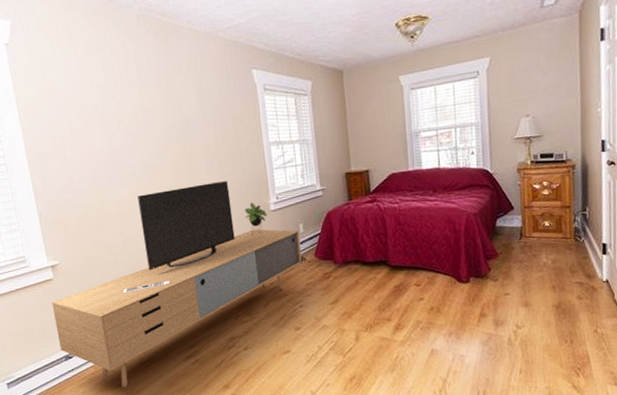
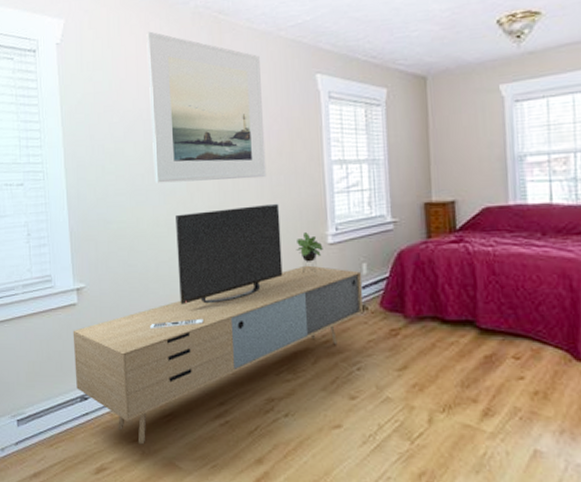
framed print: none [94,32,216,169] -> present [146,31,267,183]

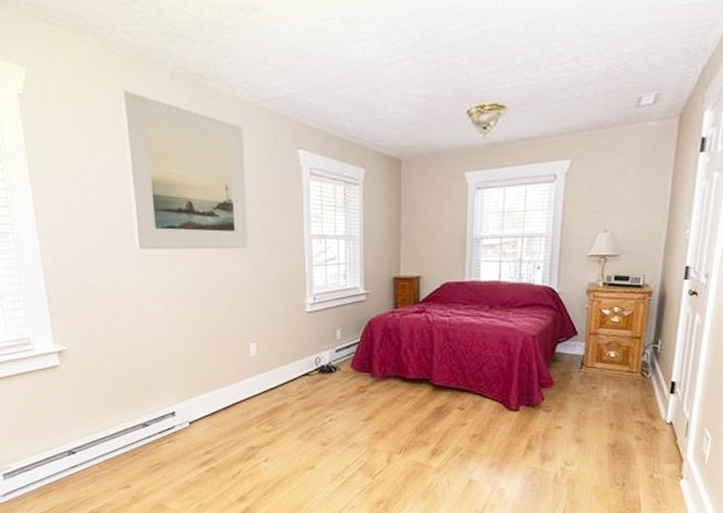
media console: present [72,203,363,445] -> none [56,273,336,490]

